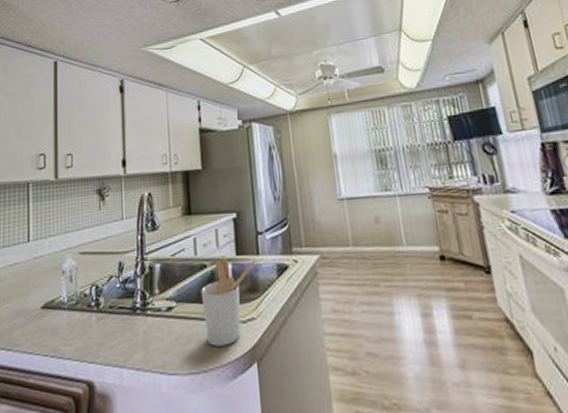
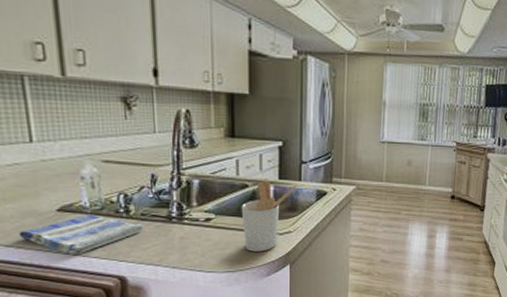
dish towel: none [11,310,111,356] -> present [19,214,144,254]

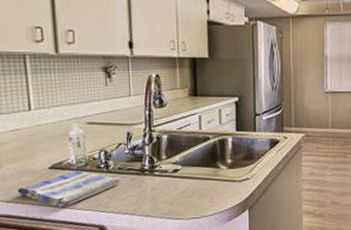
utensil holder: present [241,180,297,252] -> none [204,132,253,199]

